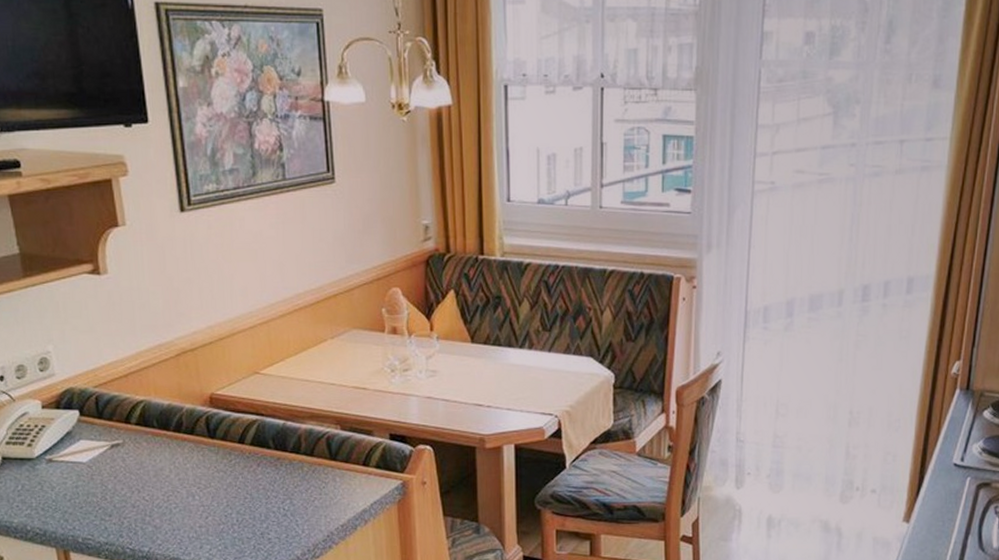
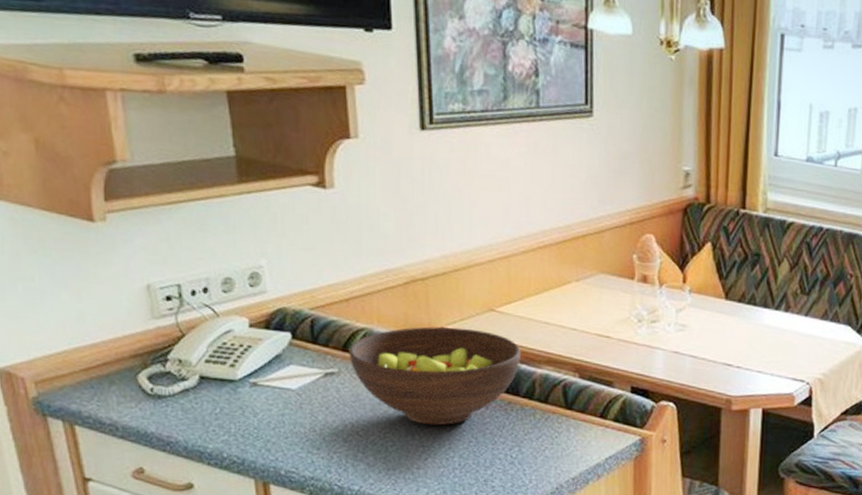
fruit bowl: none [131,392,286,486] -> present [348,326,521,426]

